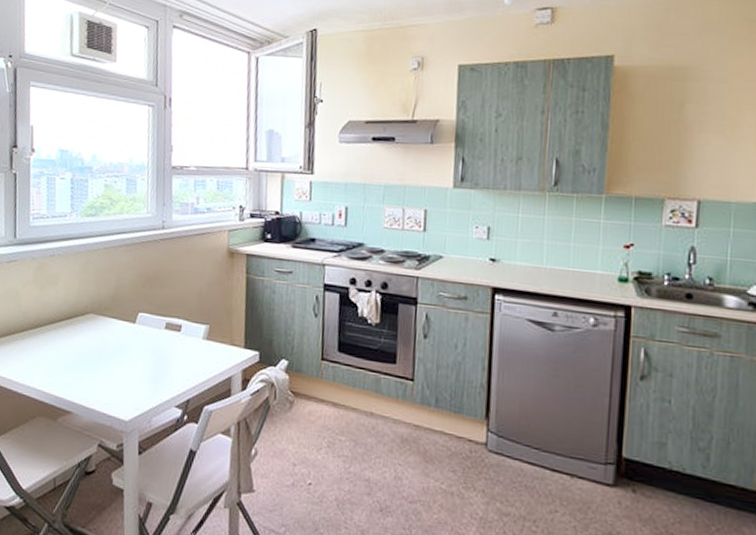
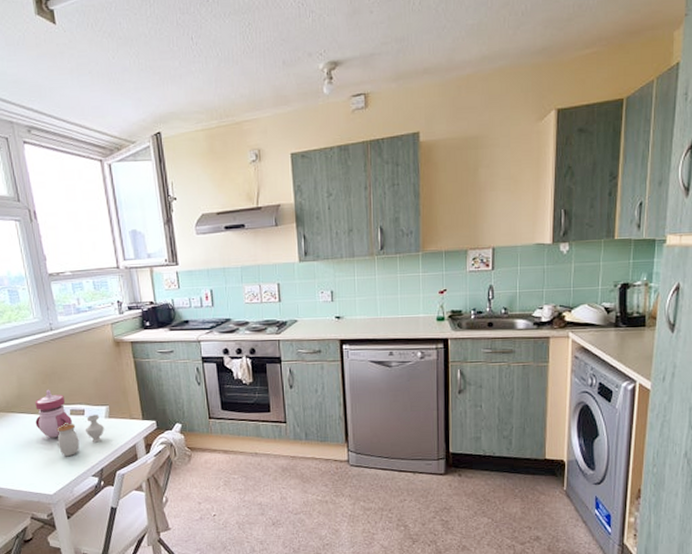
sippy cup: none [125,295,166,354] -> present [35,389,72,438]
jar: none [144,332,200,379] -> present [56,414,104,457]

